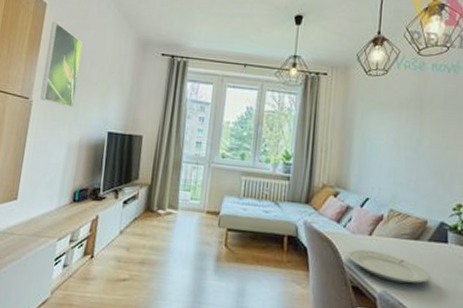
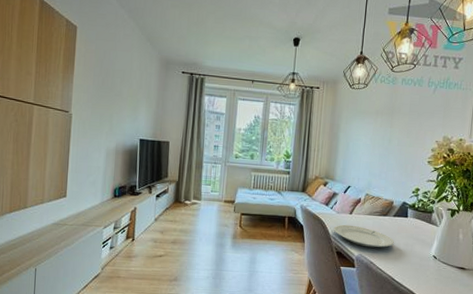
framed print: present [40,22,83,108] -> none [78,44,112,119]

